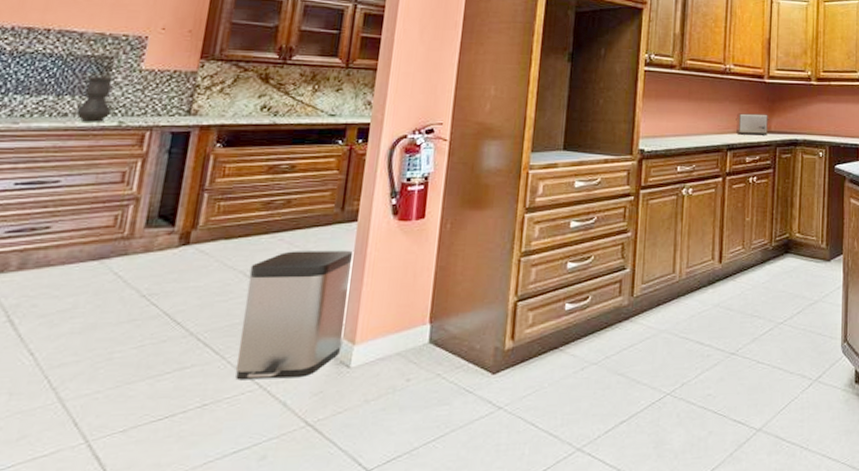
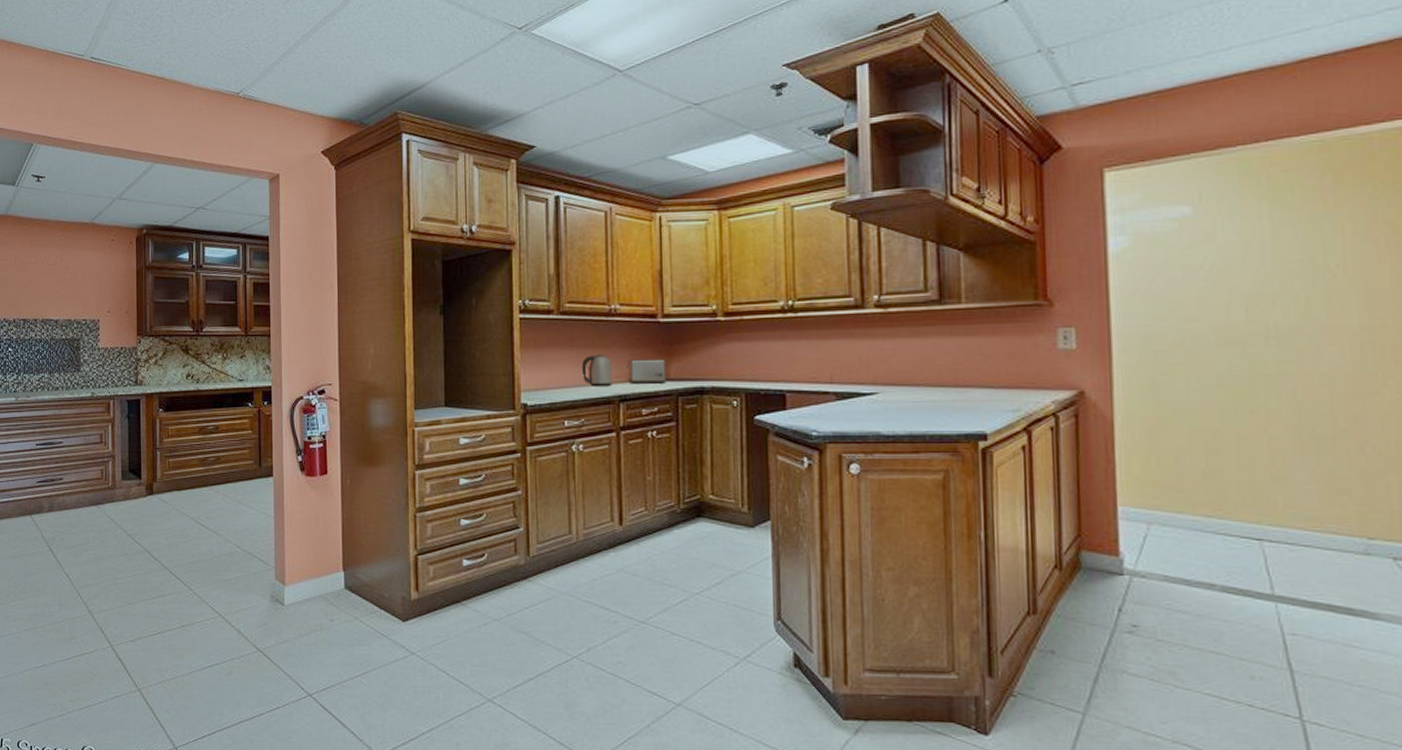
vase: present [76,77,115,122] -> none [63,356,86,394]
pedal bin: present [235,250,354,380] -> none [198,502,275,611]
kettle: none [697,107,723,137] -> present [582,354,612,387]

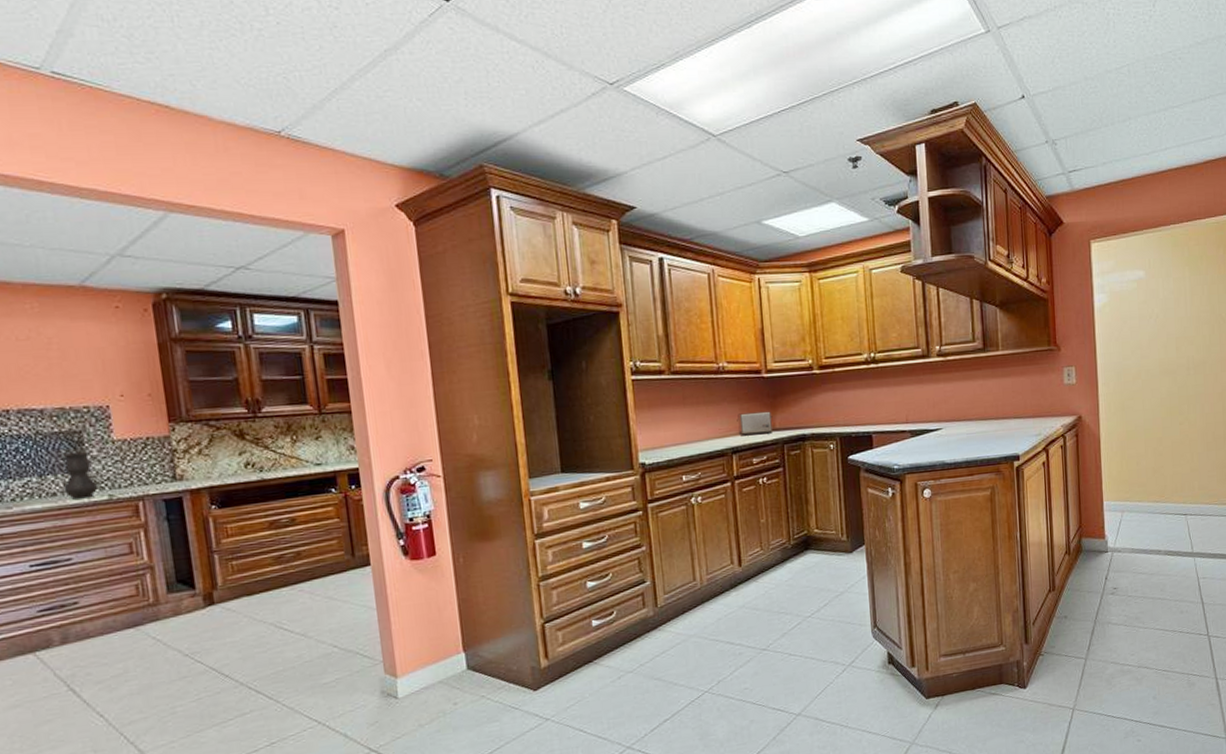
vase: none [63,356,86,394] -> present [60,452,99,500]
kettle: present [582,354,612,387] -> none [696,410,725,442]

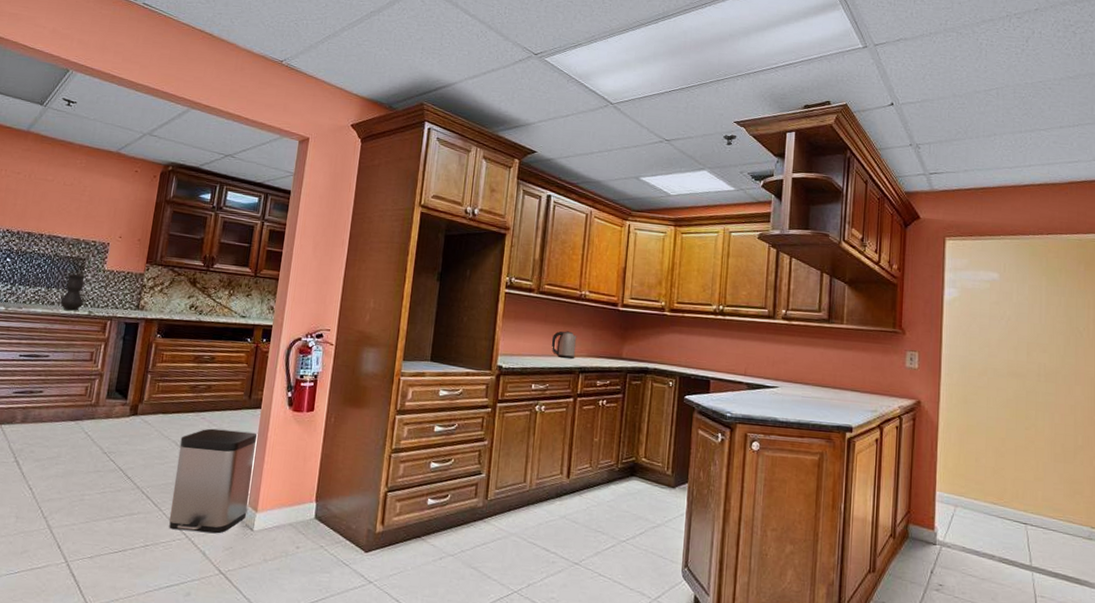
pedal bin: none [279,593,385,720] -> present [169,428,258,534]
kettle: none [696,410,725,442] -> present [552,331,577,359]
toaster: present [737,411,773,436] -> none [589,338,621,361]

